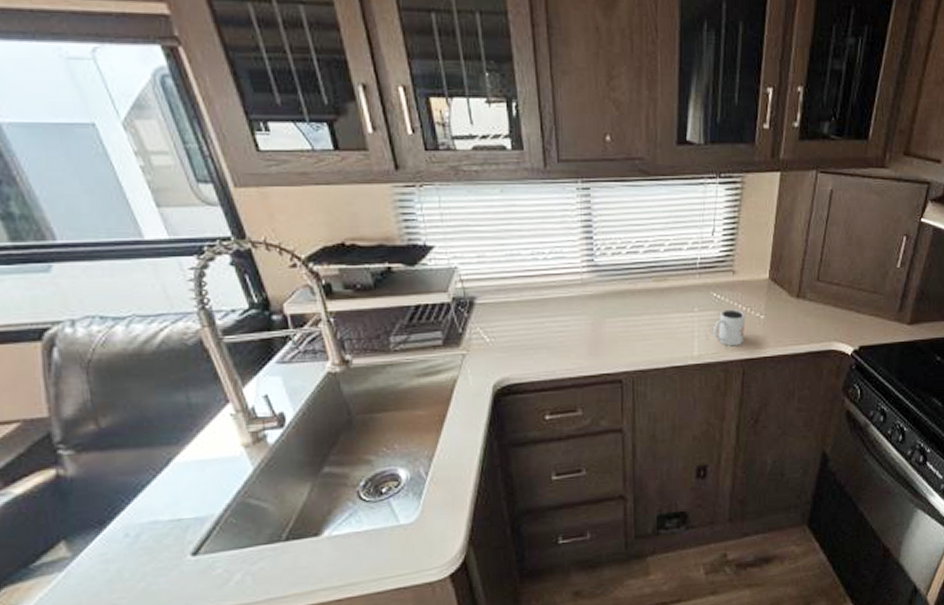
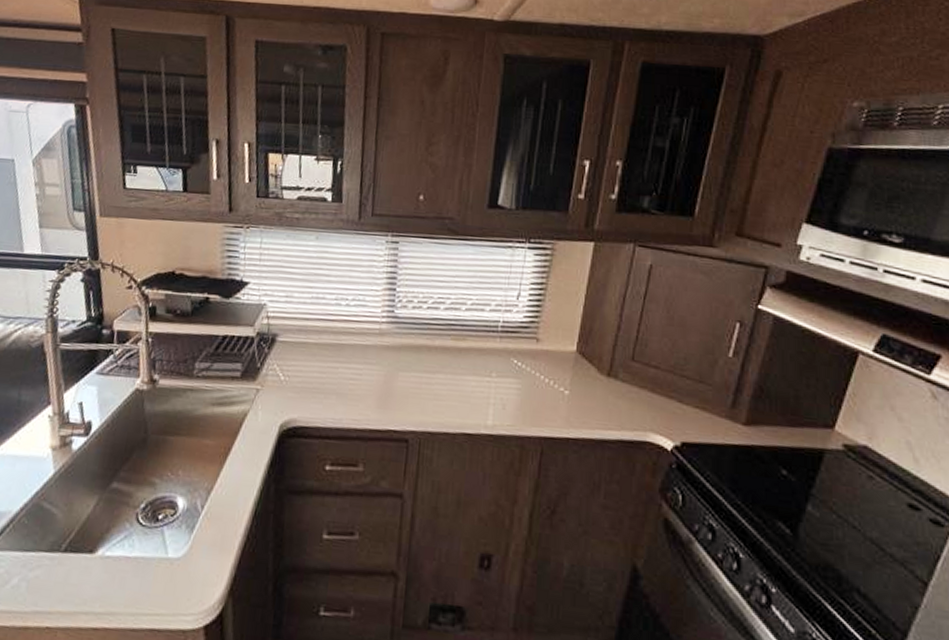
mug: present [713,309,746,347] -> none [511,379,548,421]

